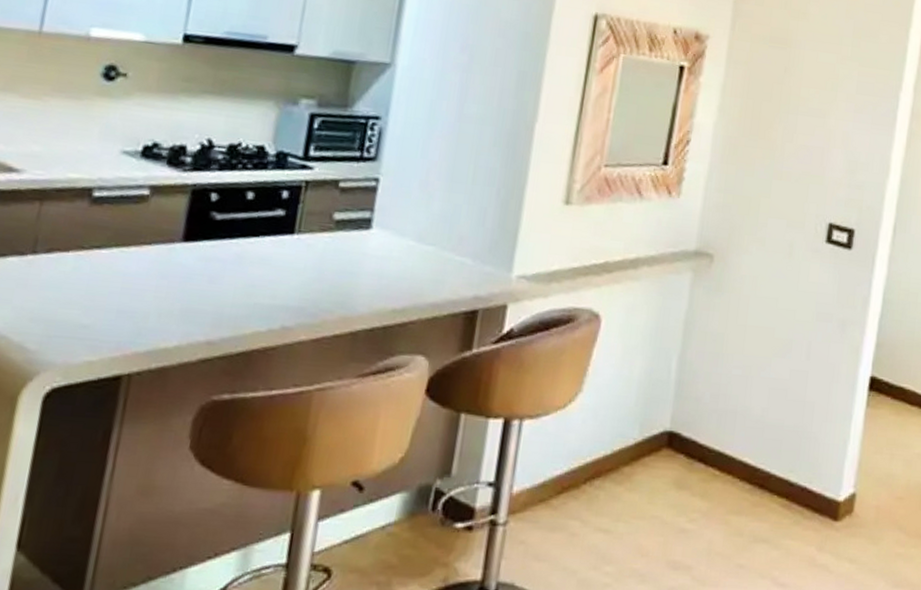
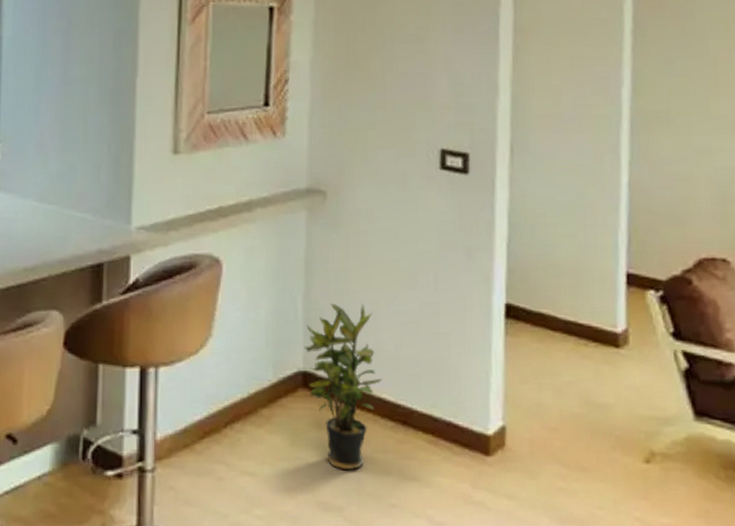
potted plant: none [673,365,746,531] -> present [304,303,383,471]

